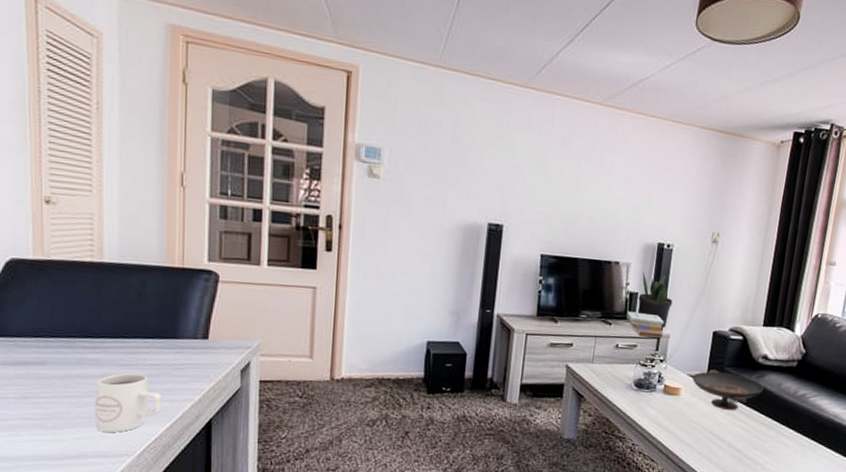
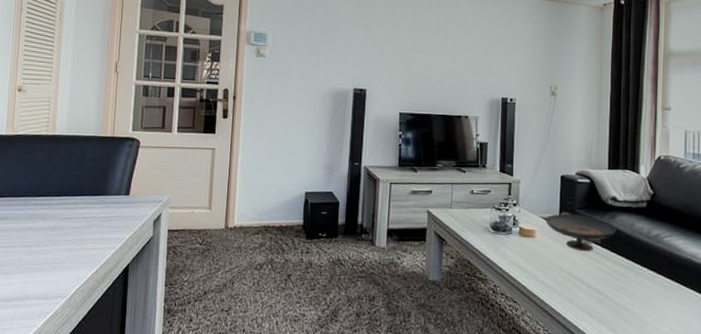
mug: present [94,373,163,433] -> none [39,225,92,277]
books: present [627,311,665,338] -> none [479,159,514,183]
planter: present [637,271,673,328] -> none [488,123,520,174]

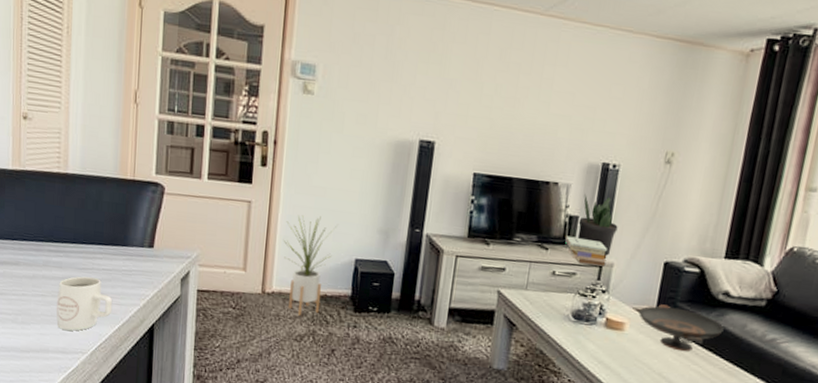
mug: none [39,225,92,277] -> present [56,276,113,331]
house plant: none [243,157,288,246] -> present [283,215,336,316]
books: none [479,159,514,183] -> present [566,235,608,267]
planter: none [488,123,520,174] -> present [577,193,618,256]

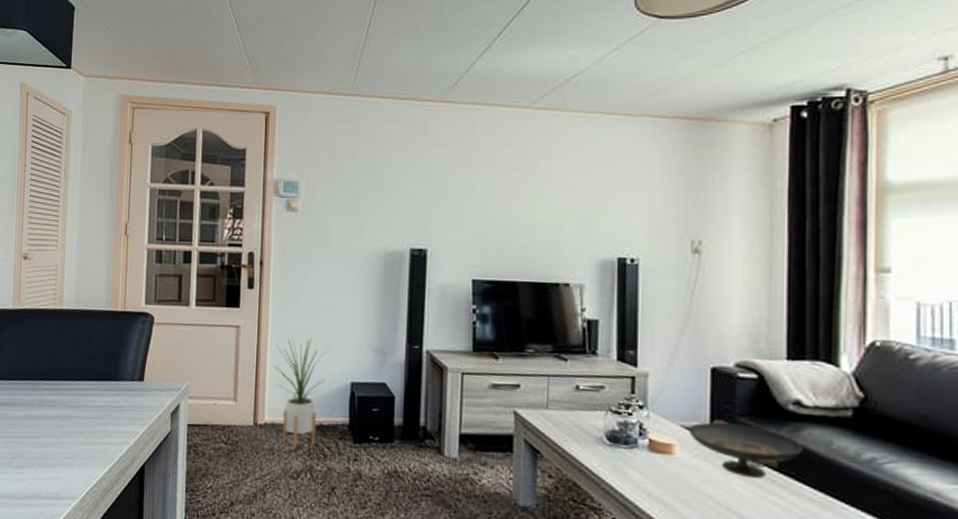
mug: present [56,276,113,331] -> none [49,414,104,474]
books: present [566,235,608,267] -> none [586,343,639,377]
planter: present [577,193,618,256] -> none [599,293,647,364]

